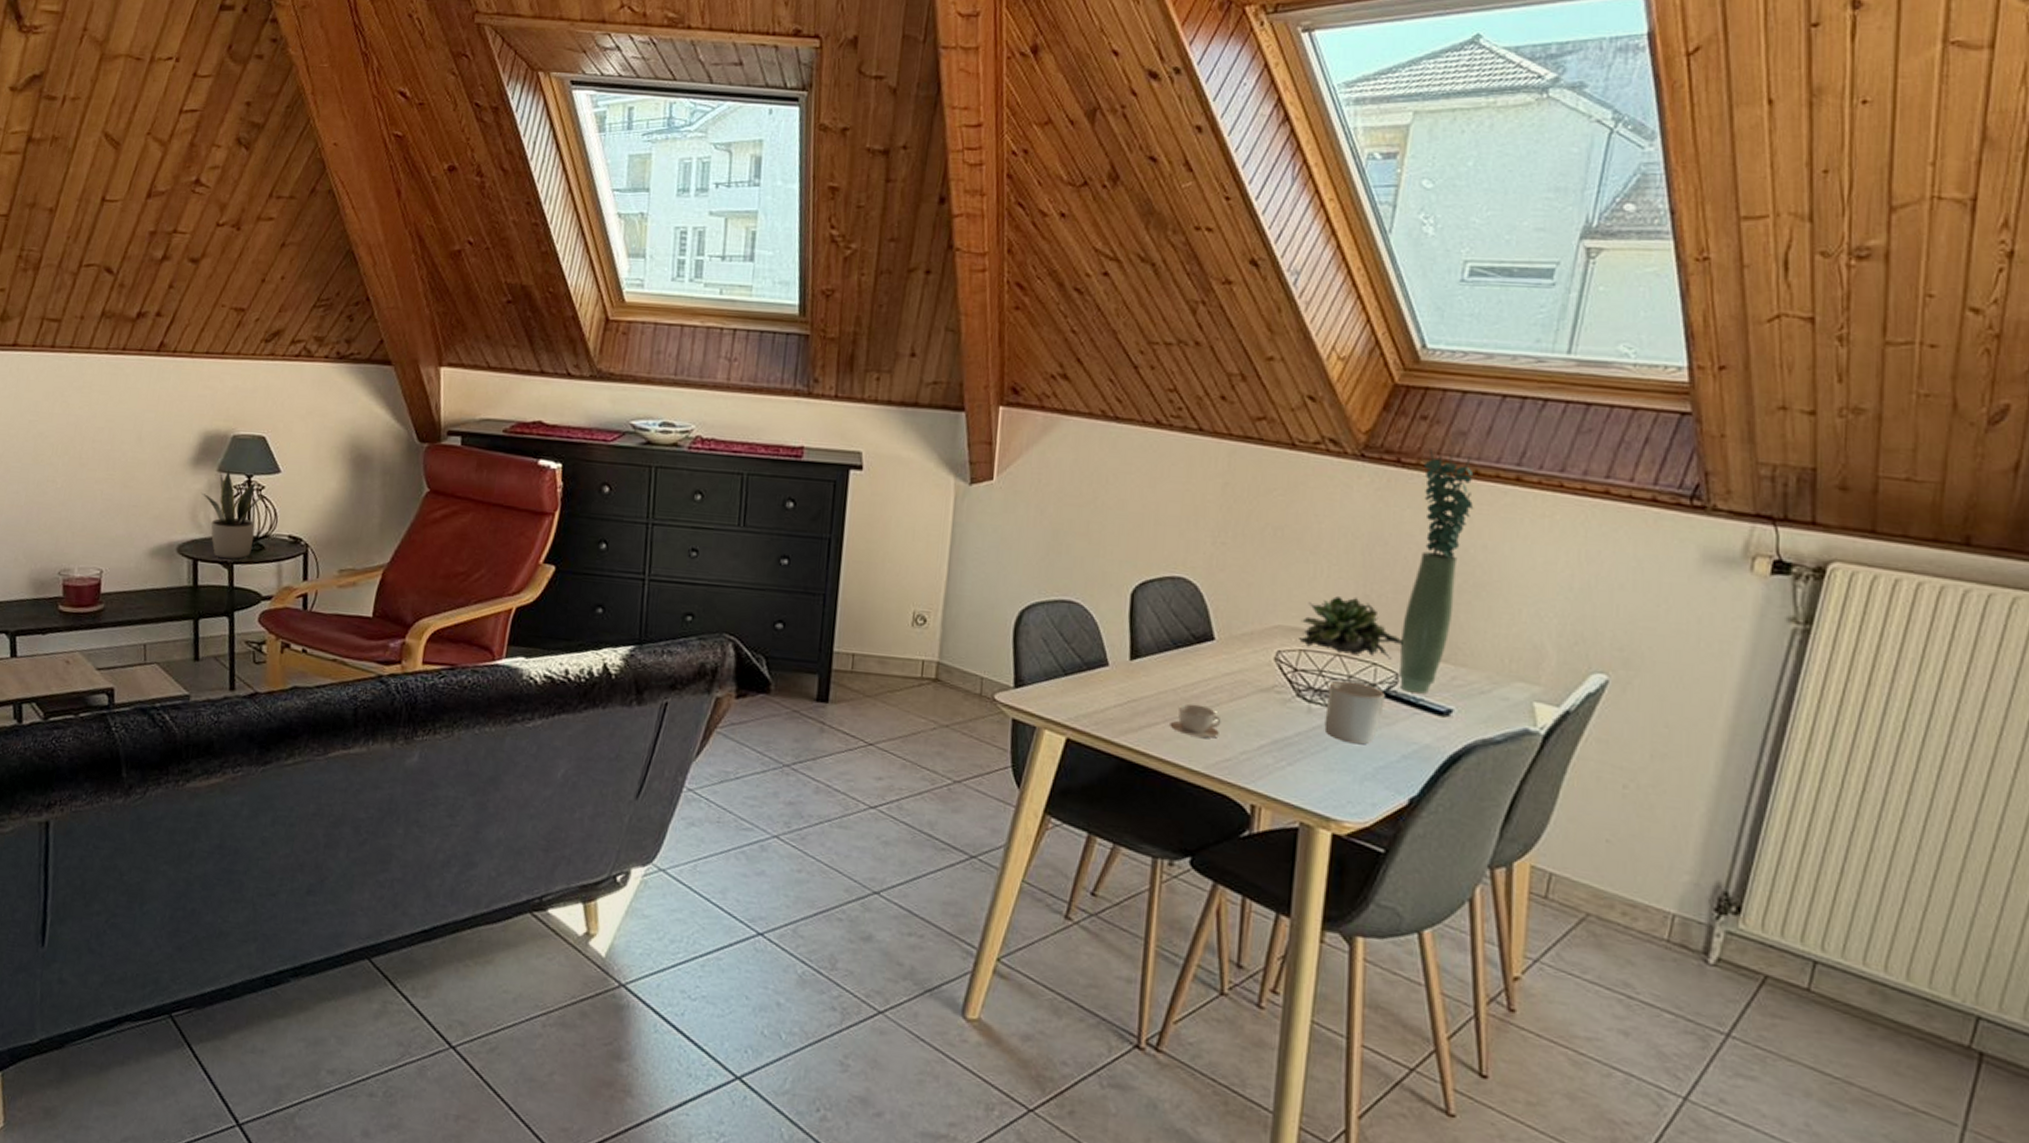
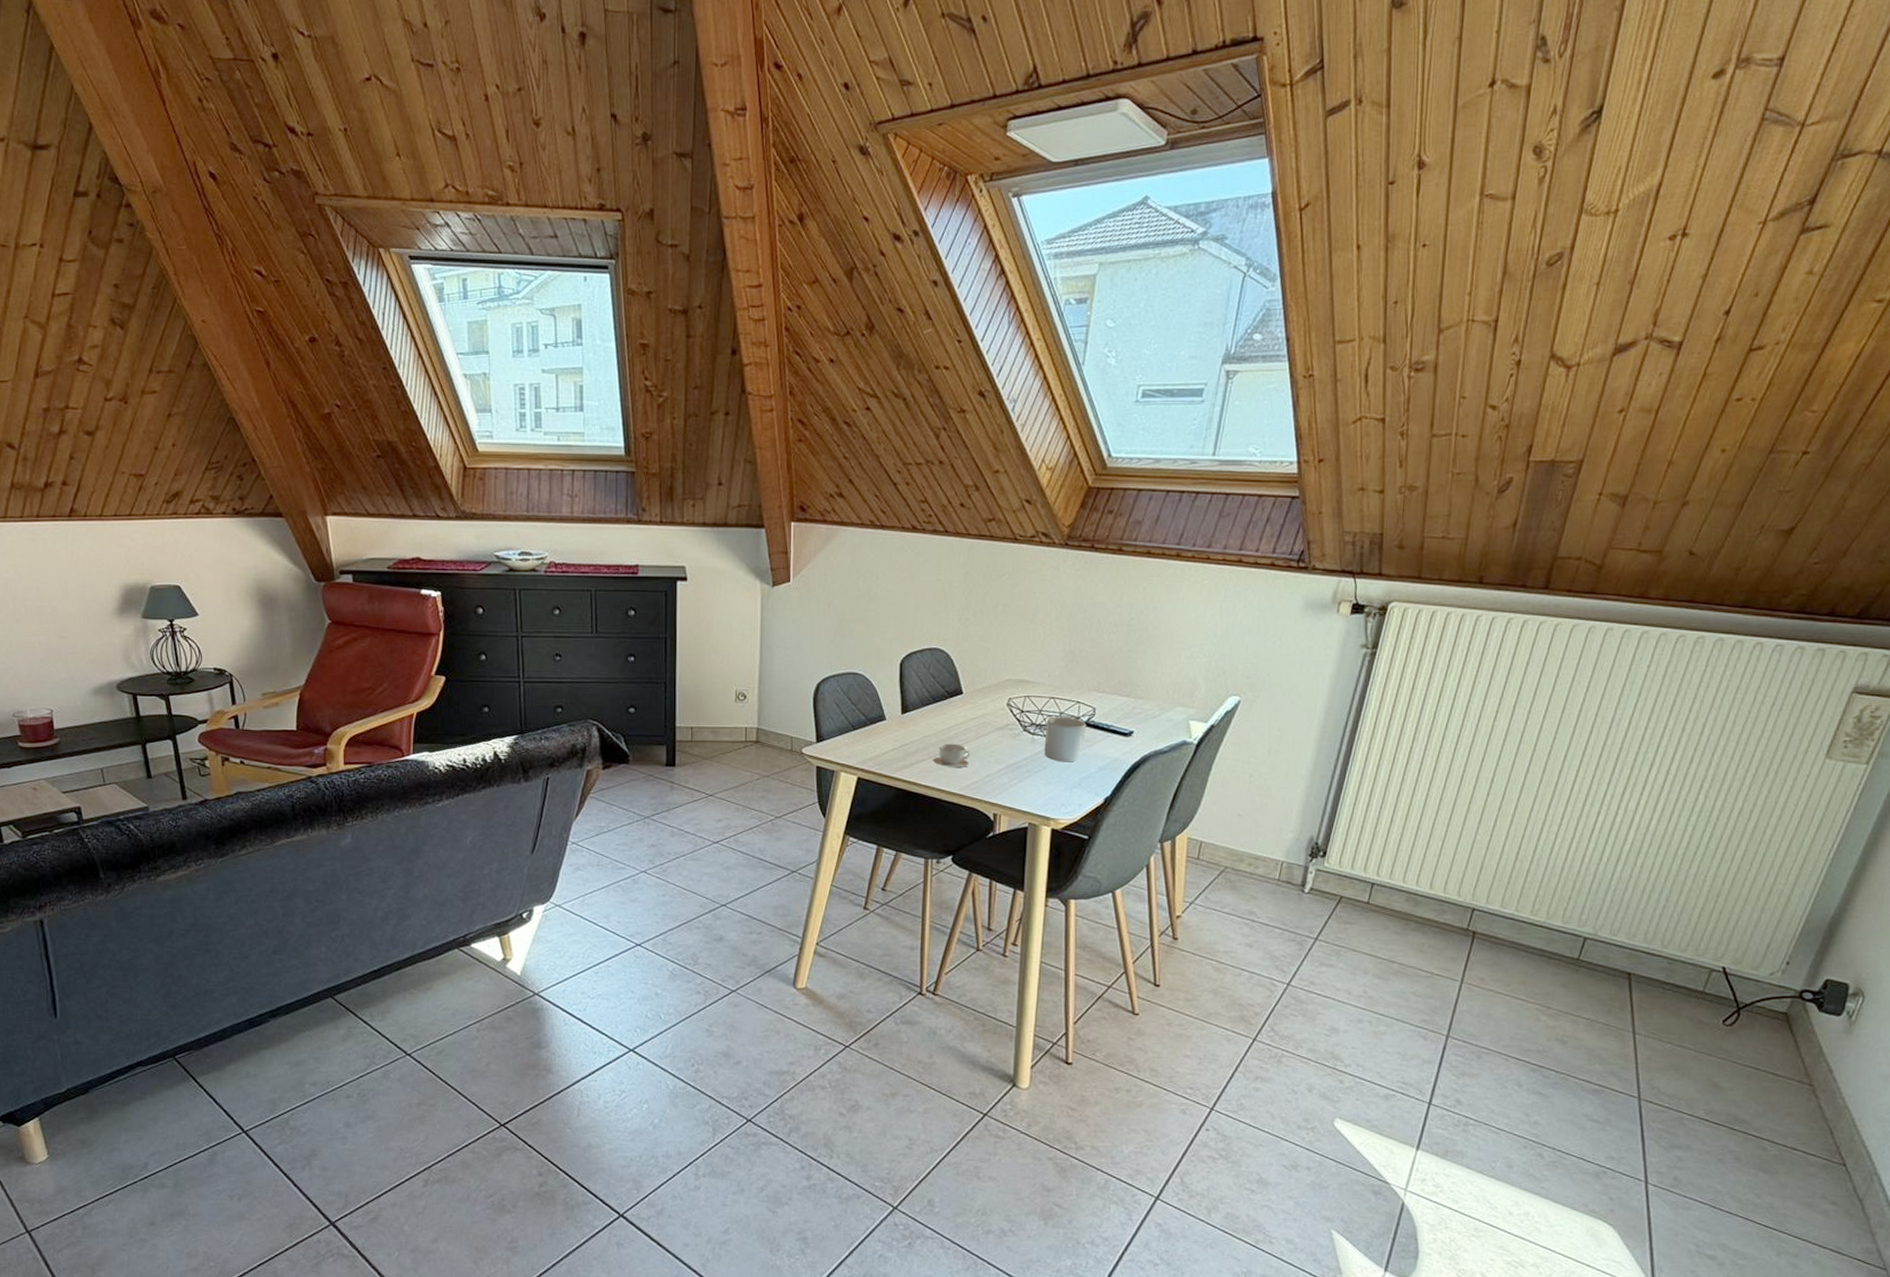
potted plant: present [200,470,266,560] -> none [130,616,188,692]
succulent plant: present [1299,595,1403,660] -> none [1024,653,1098,698]
vase: present [1398,449,1474,694] -> none [1095,536,1147,721]

